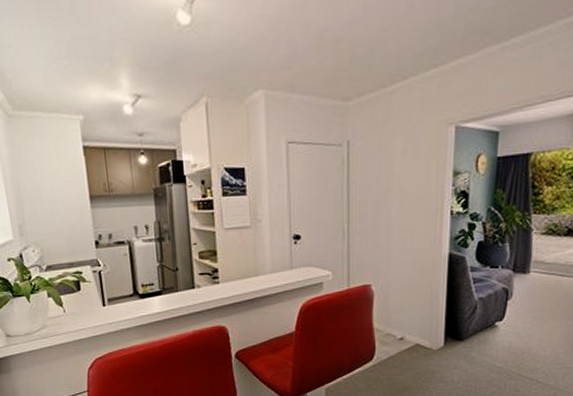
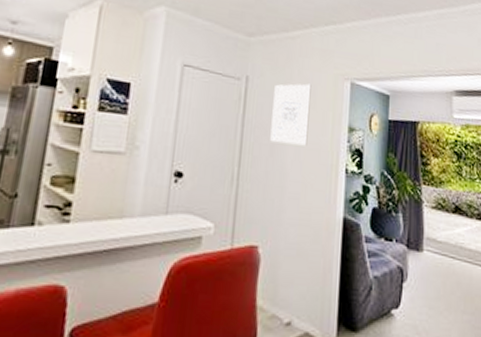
wall art: none [375,136,413,198] -> present [270,83,312,146]

